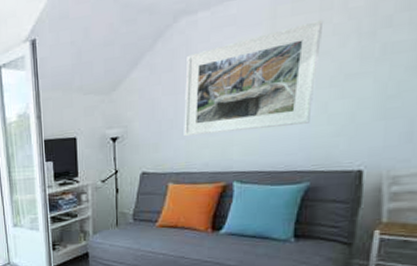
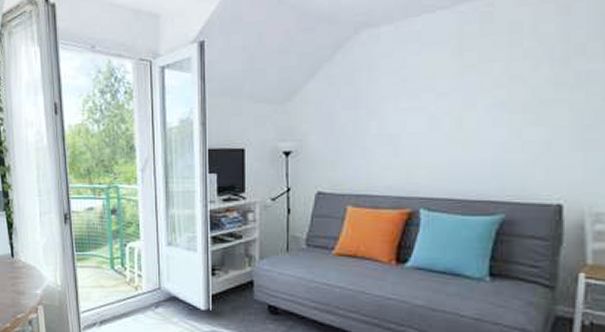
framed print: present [184,20,324,137] -> none [364,43,514,156]

